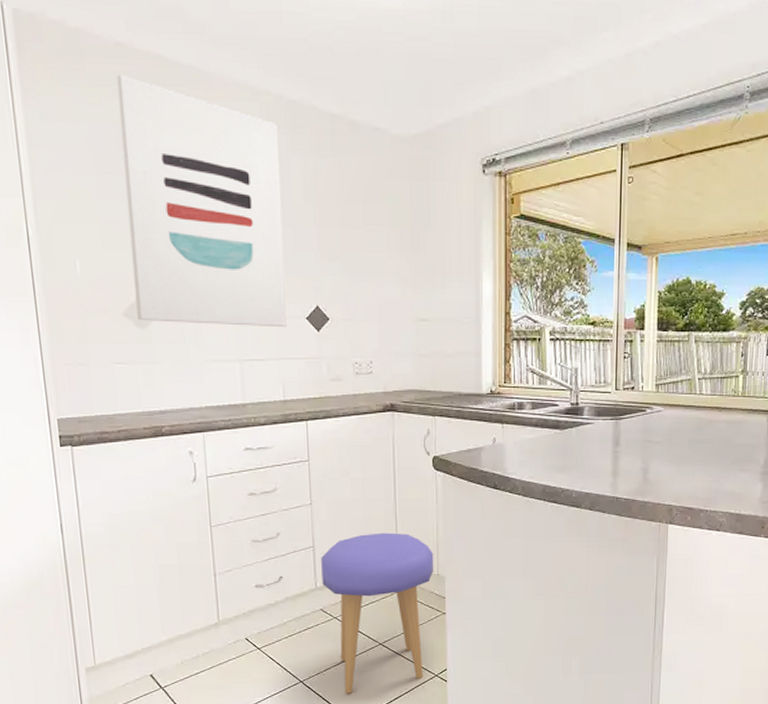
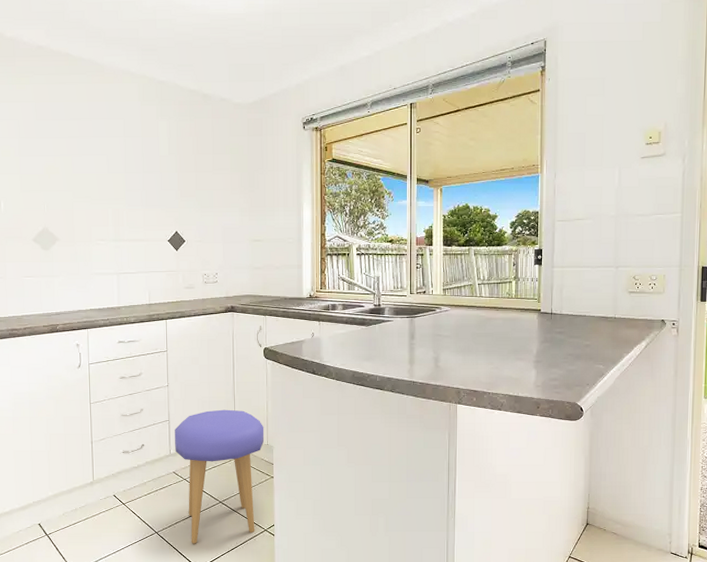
wall art: present [116,73,287,328] -> none [37,67,153,248]

